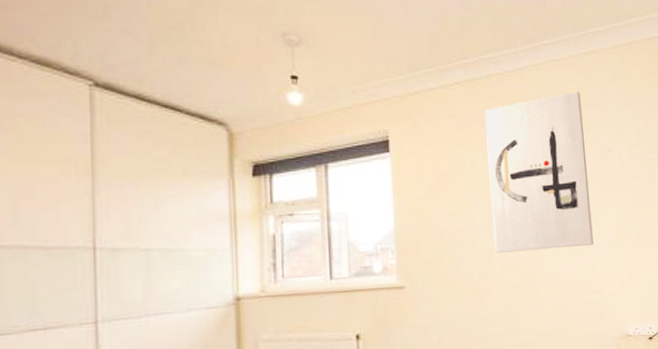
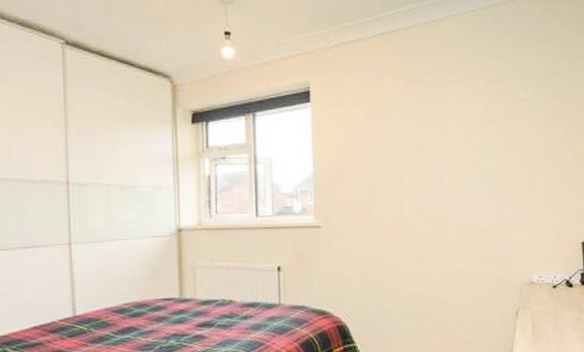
wall art: present [484,91,594,253] -> none [400,41,502,199]

